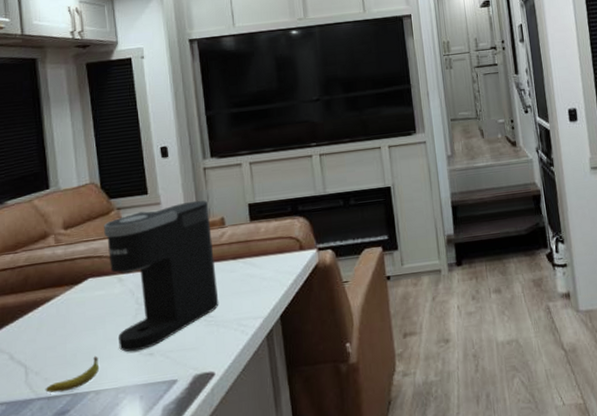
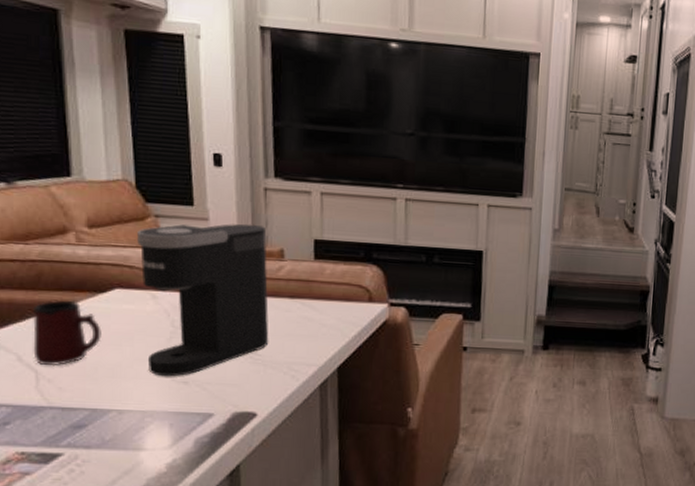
mug: none [21,295,79,360] -> present [32,300,101,366]
fruit: present [45,356,100,394] -> none [59,373,125,406]

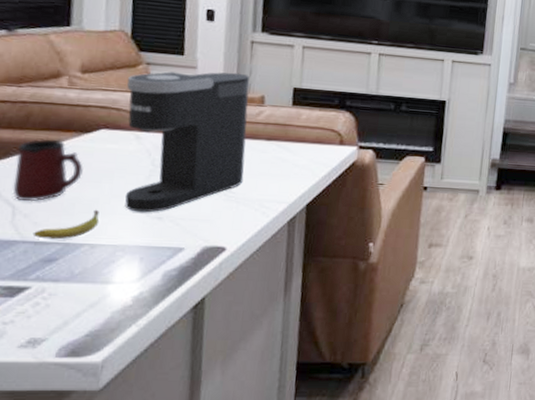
fruit: none [59,373,125,406] -> present [32,209,100,240]

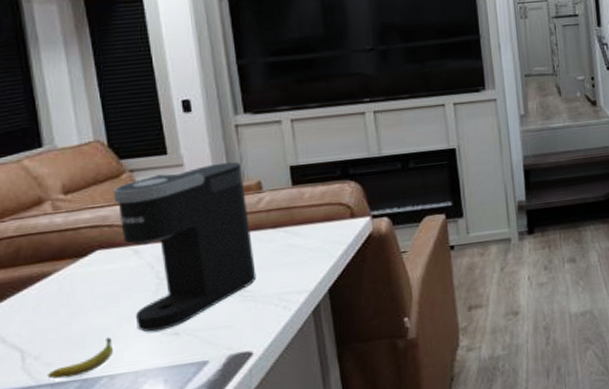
mug: present [13,139,83,202] -> none [12,270,86,343]

